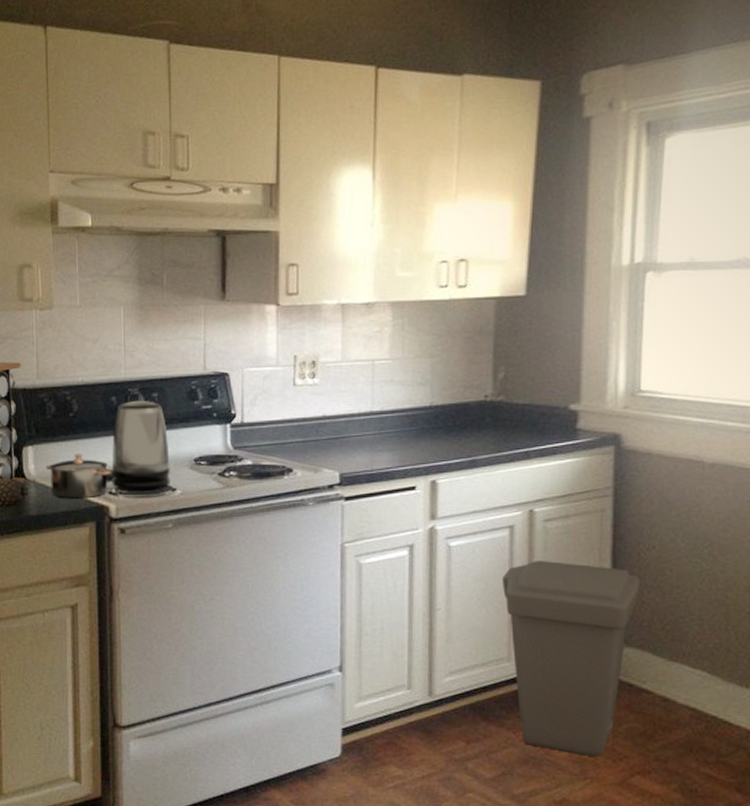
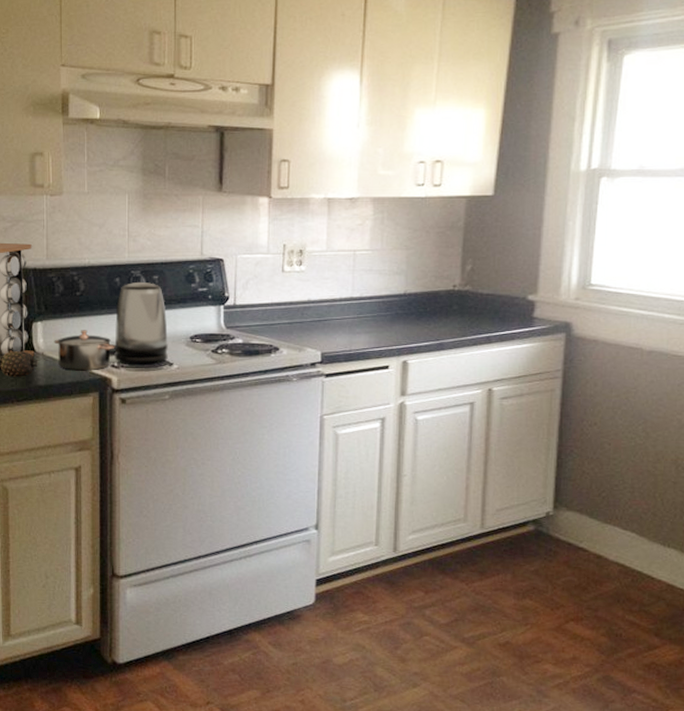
trash can: present [501,560,641,756] -> none [461,433,583,605]

